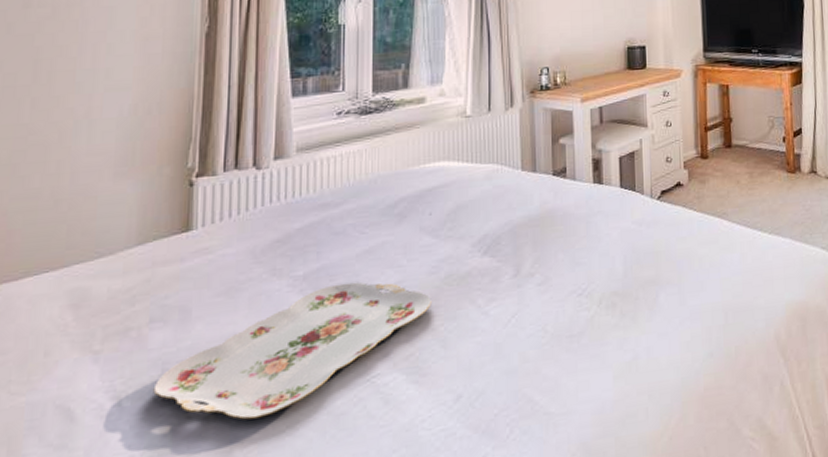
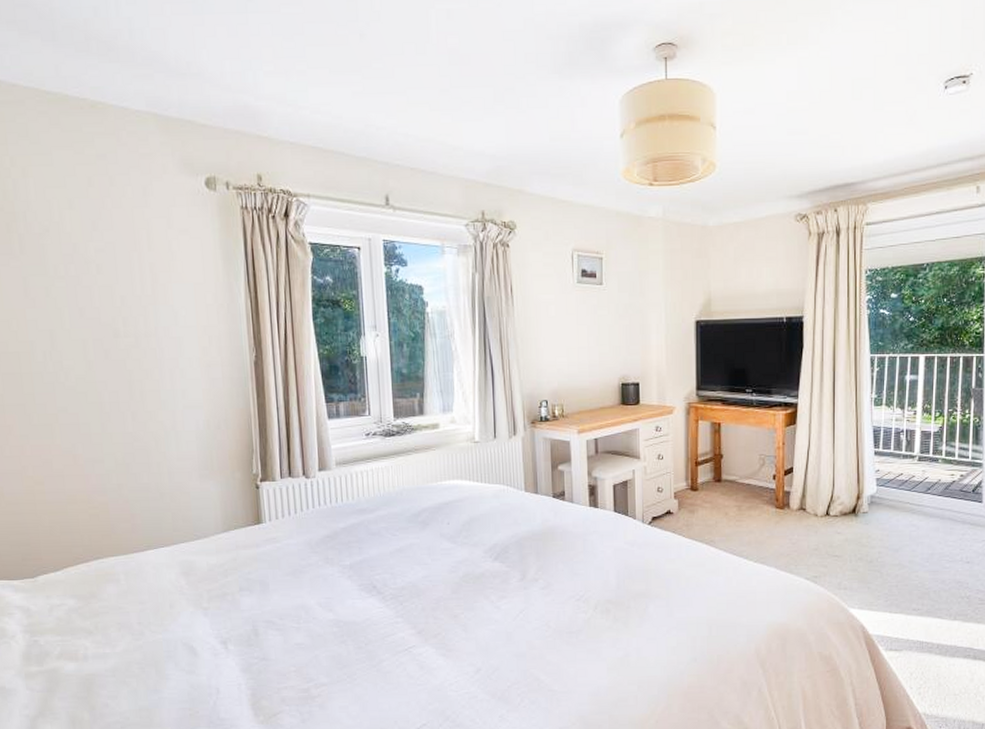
serving tray: present [153,281,432,420] -> none [248,573,453,668]

